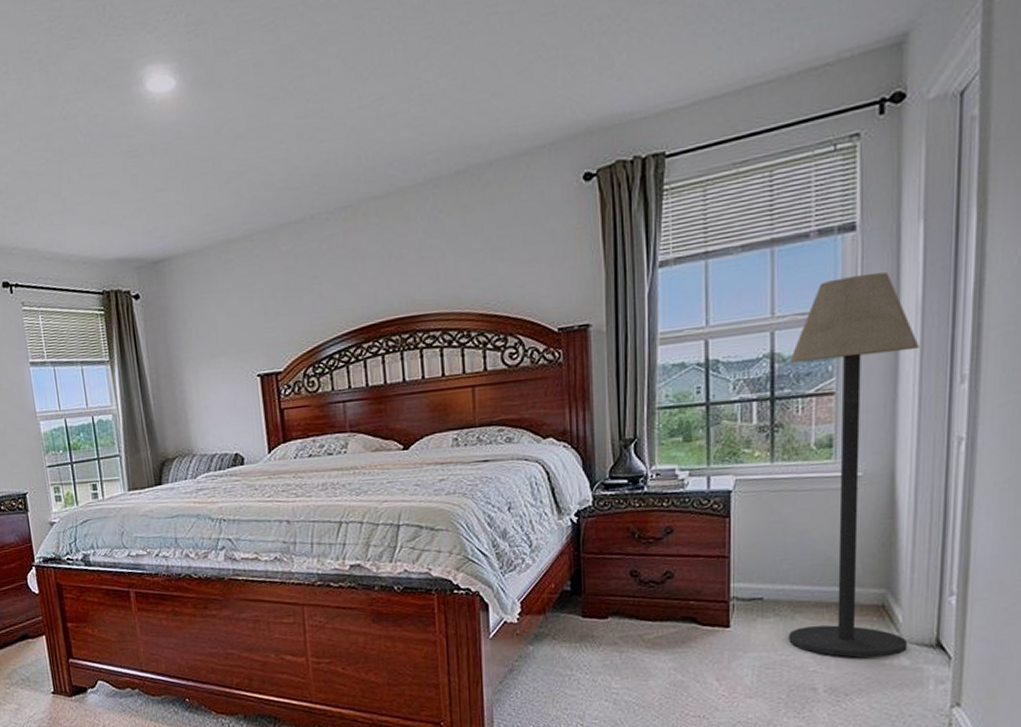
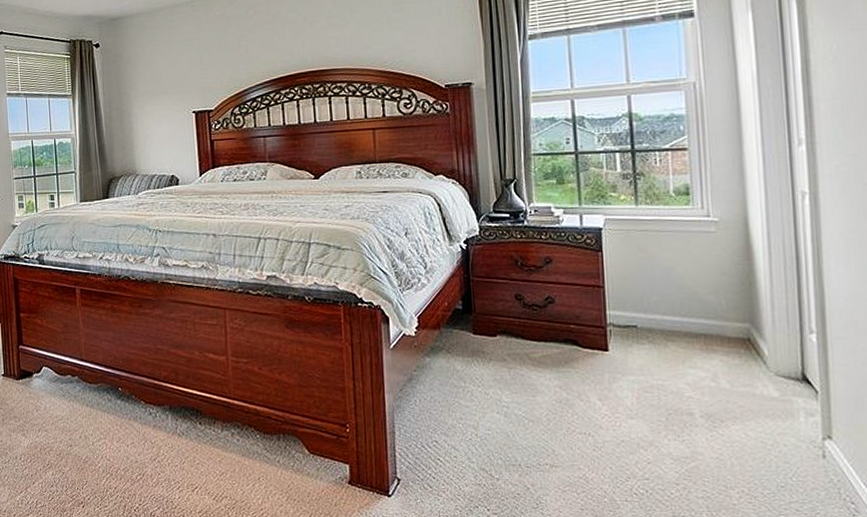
floor lamp: present [789,272,919,658] -> none [645,51,776,388]

